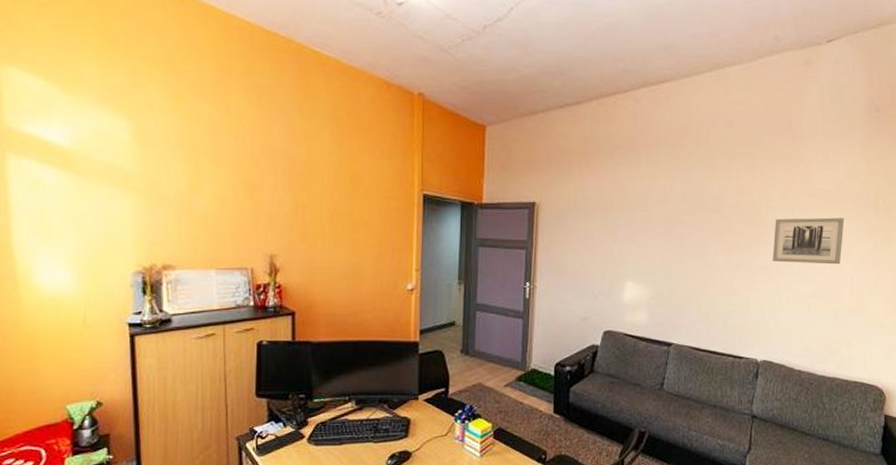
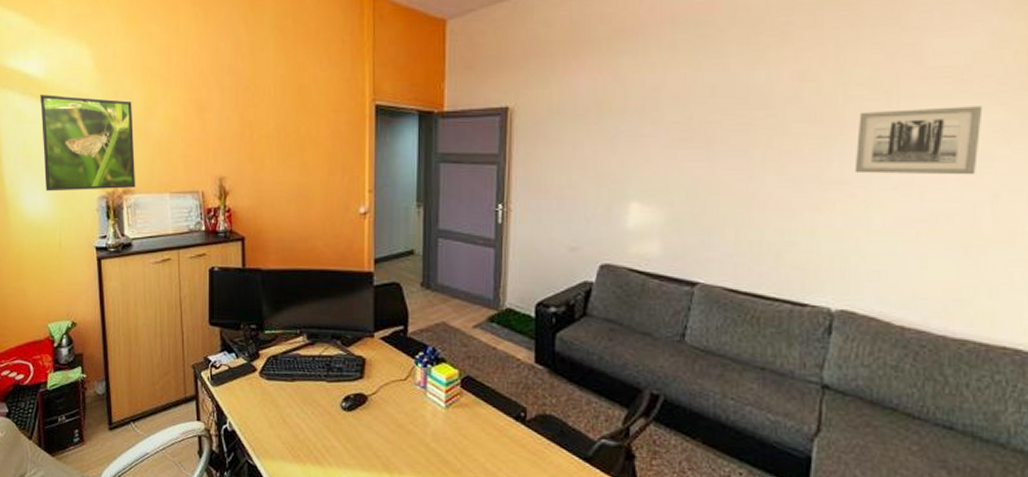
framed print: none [64,164,177,266] -> present [40,94,135,191]

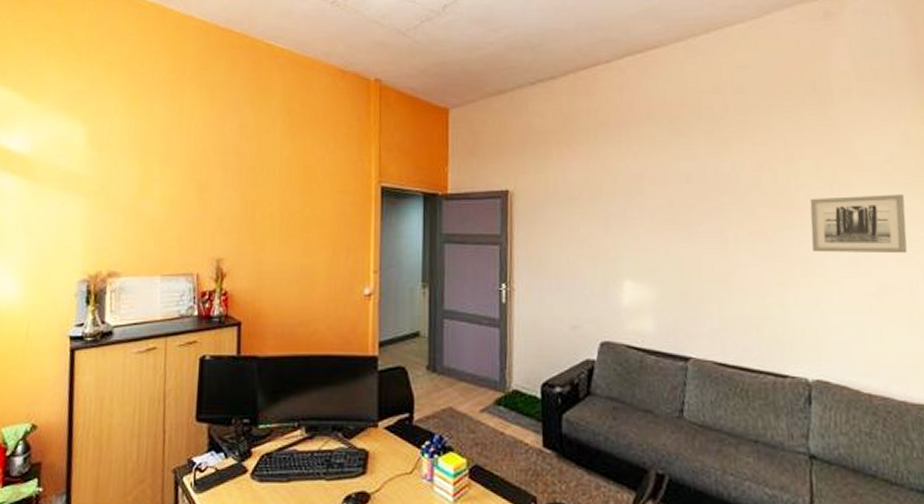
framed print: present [40,94,135,191] -> none [17,171,126,275]

